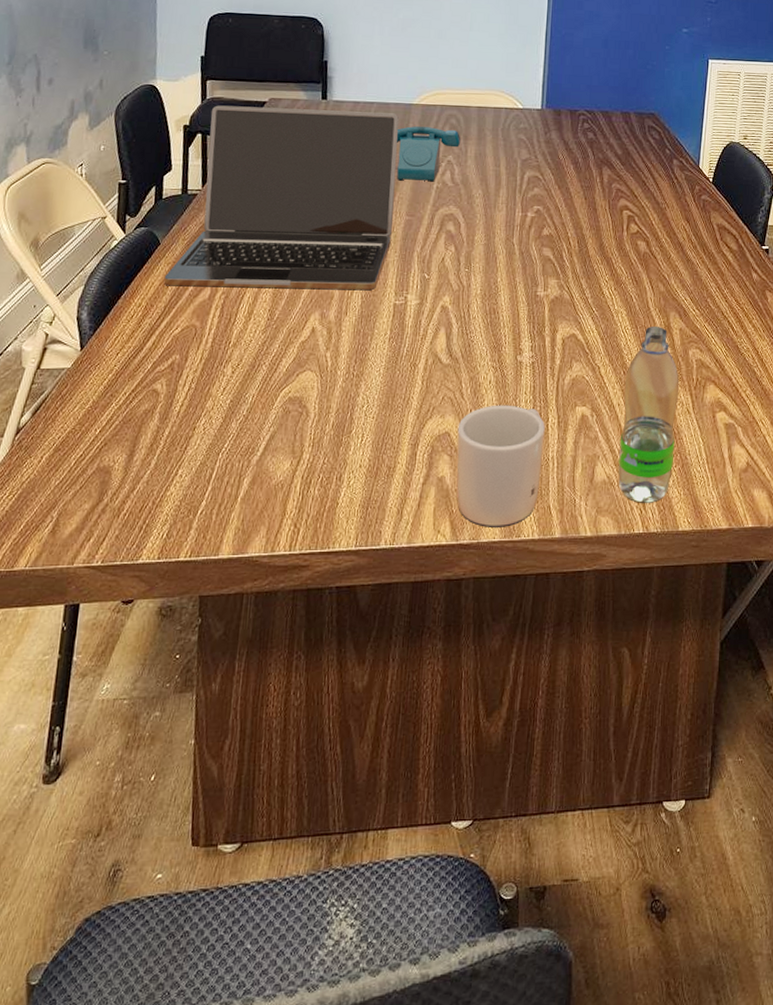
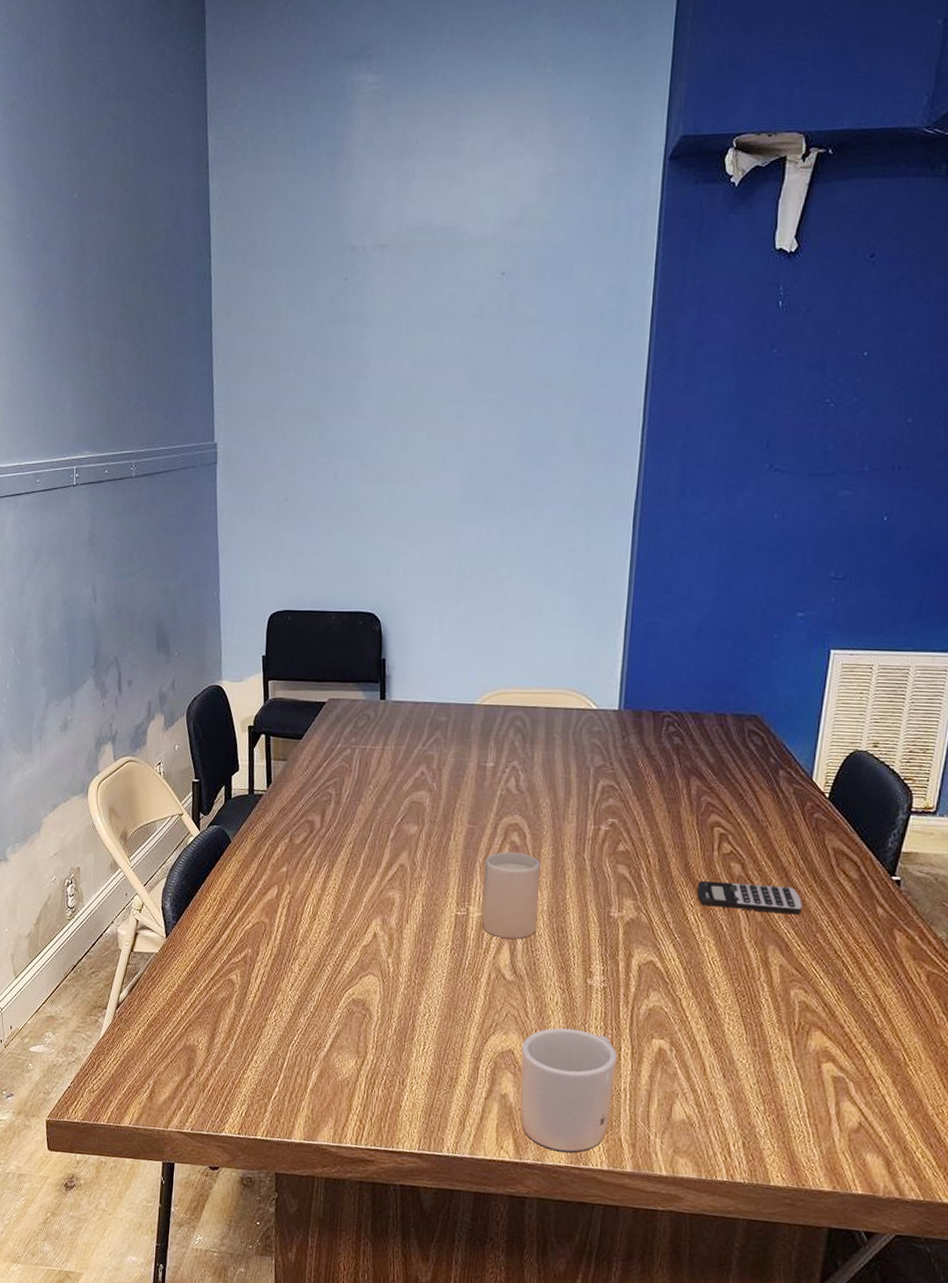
laptop: present [164,105,399,291] -> none [235,706,460,899]
telephone: present [396,126,461,182] -> none [457,728,527,789]
mug: none [419,240,474,324] -> present [482,851,541,940]
calculator: none [611,258,695,283] -> present [697,880,802,914]
bottle: present [617,327,680,503] -> none [699,960,778,1152]

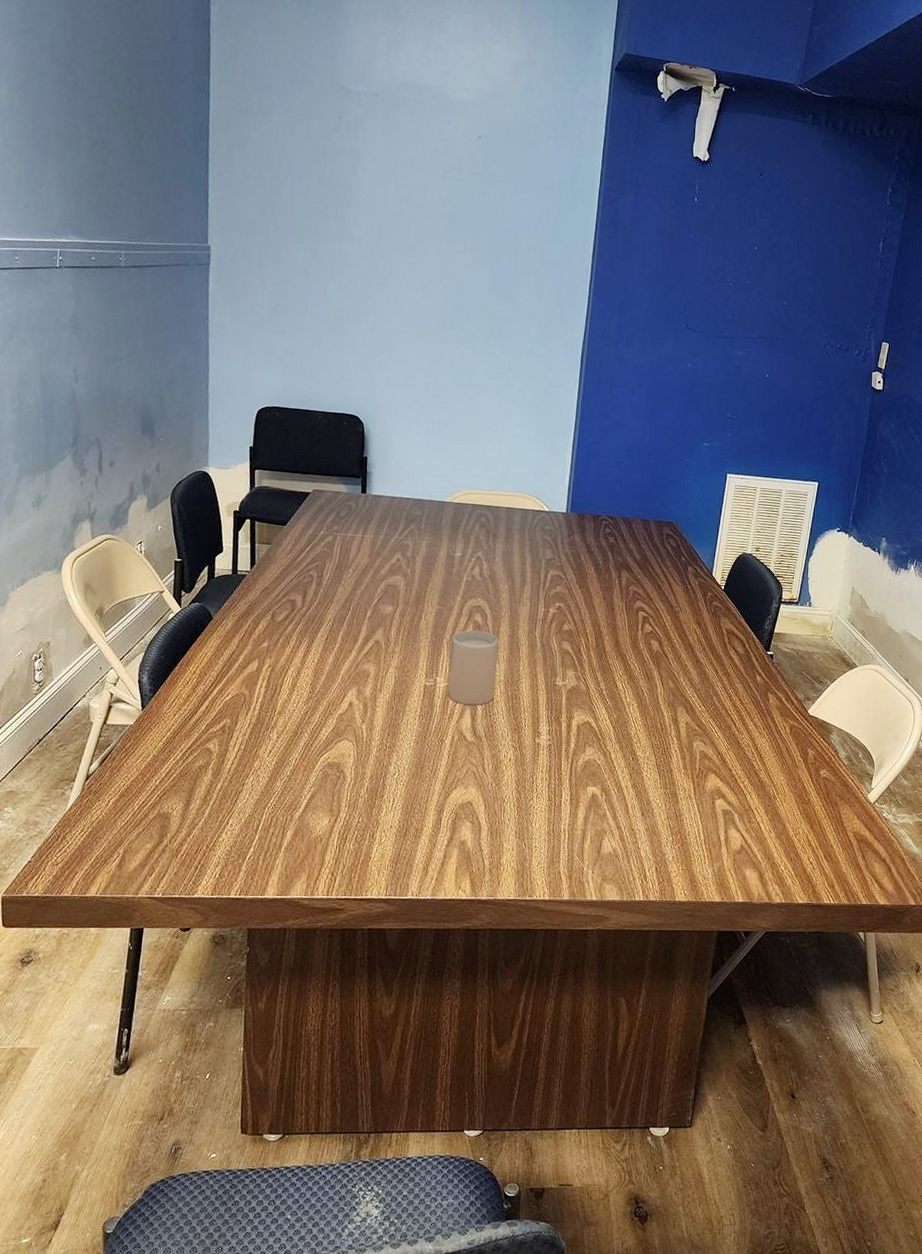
mug: present [520,1027,617,1153] -> none [476,780,559,888]
calculator: present [697,880,802,914] -> none [625,654,703,681]

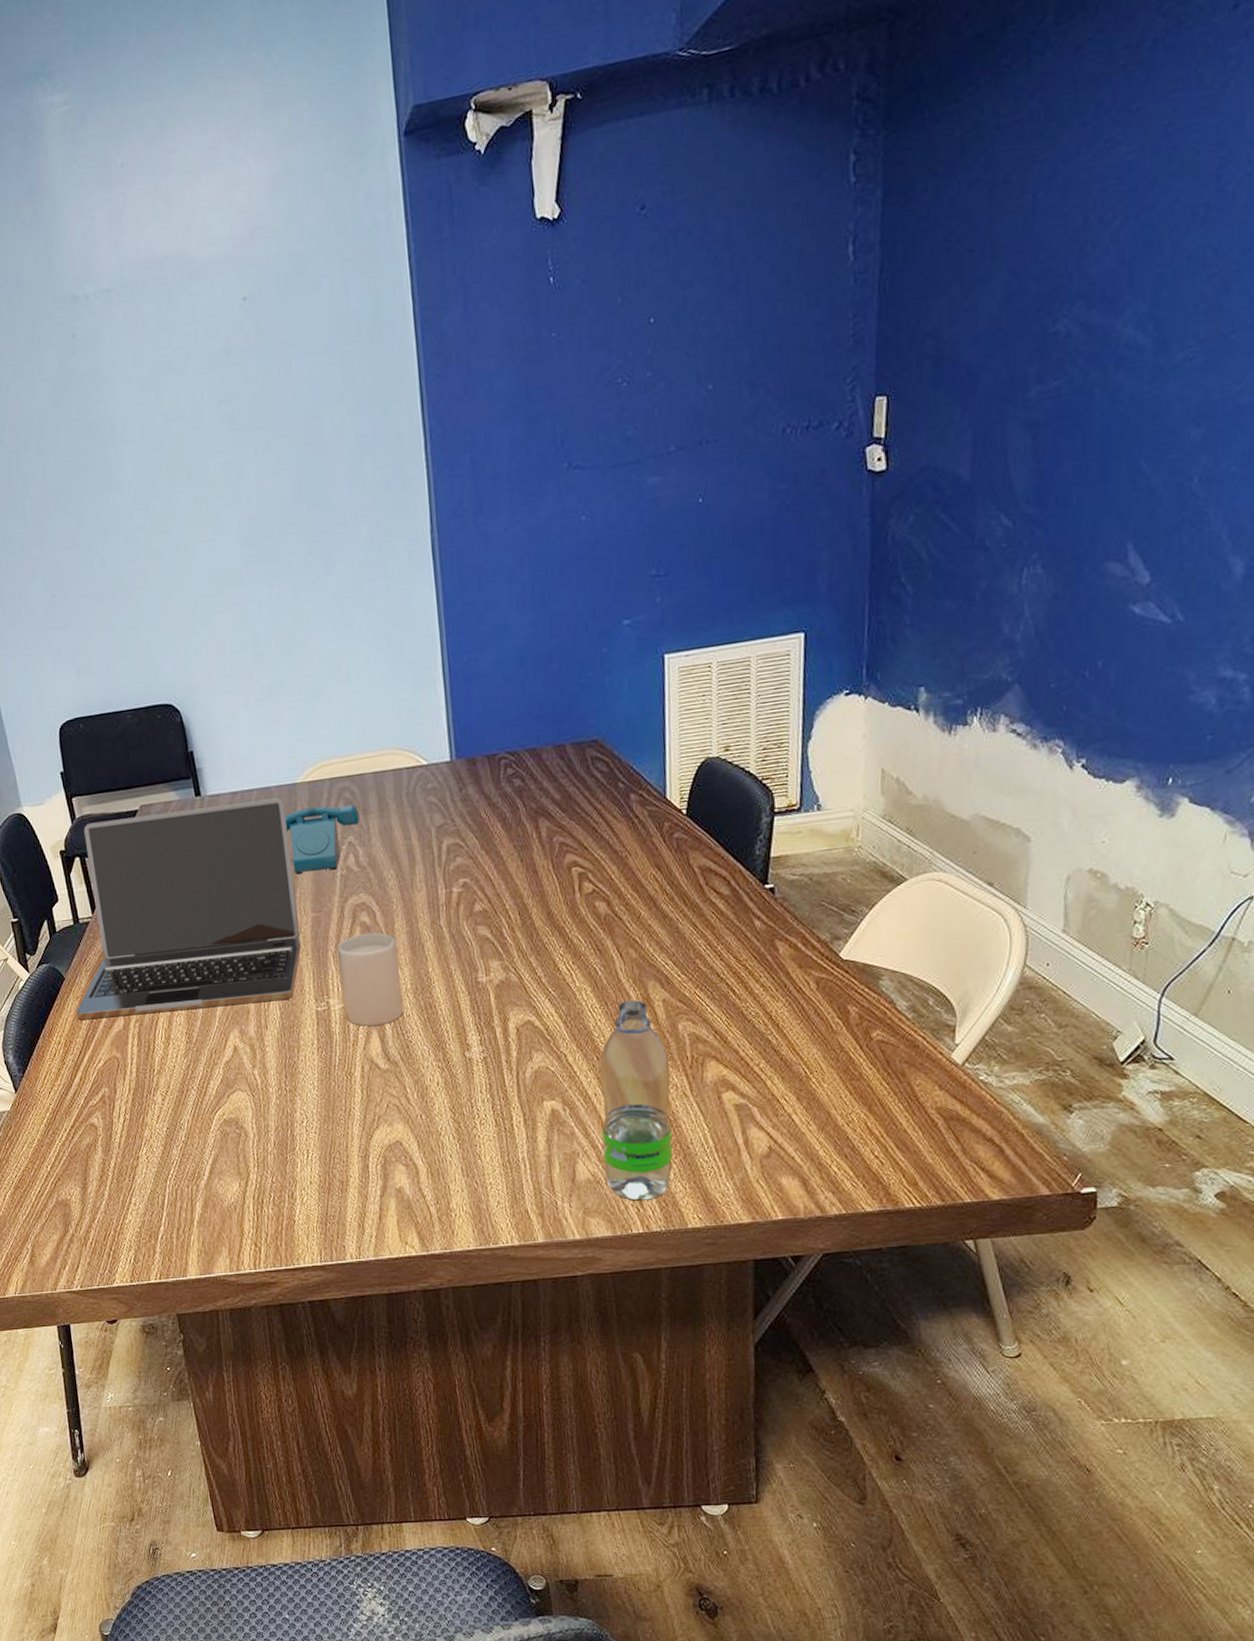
laptop: none [216,493,433,672] -> present [76,798,301,1021]
telephone: none [429,522,490,576] -> present [284,804,360,874]
bottle: none [623,719,684,875] -> present [599,1000,673,1201]

